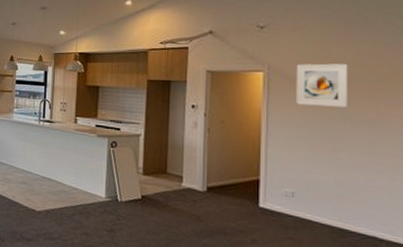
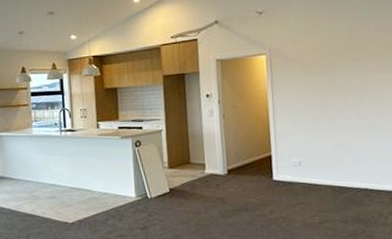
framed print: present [296,63,349,108] -> none [292,40,337,82]

